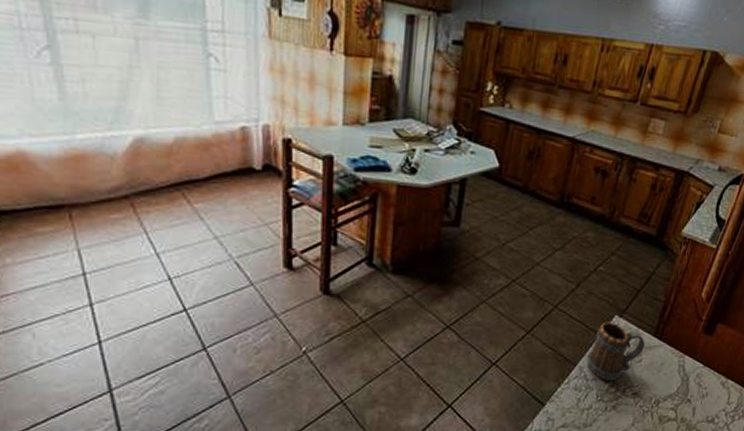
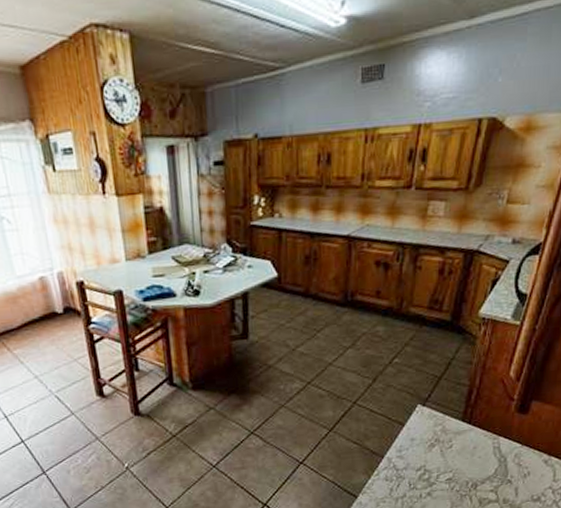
mug: present [587,322,646,381] -> none [394,411,454,469]

